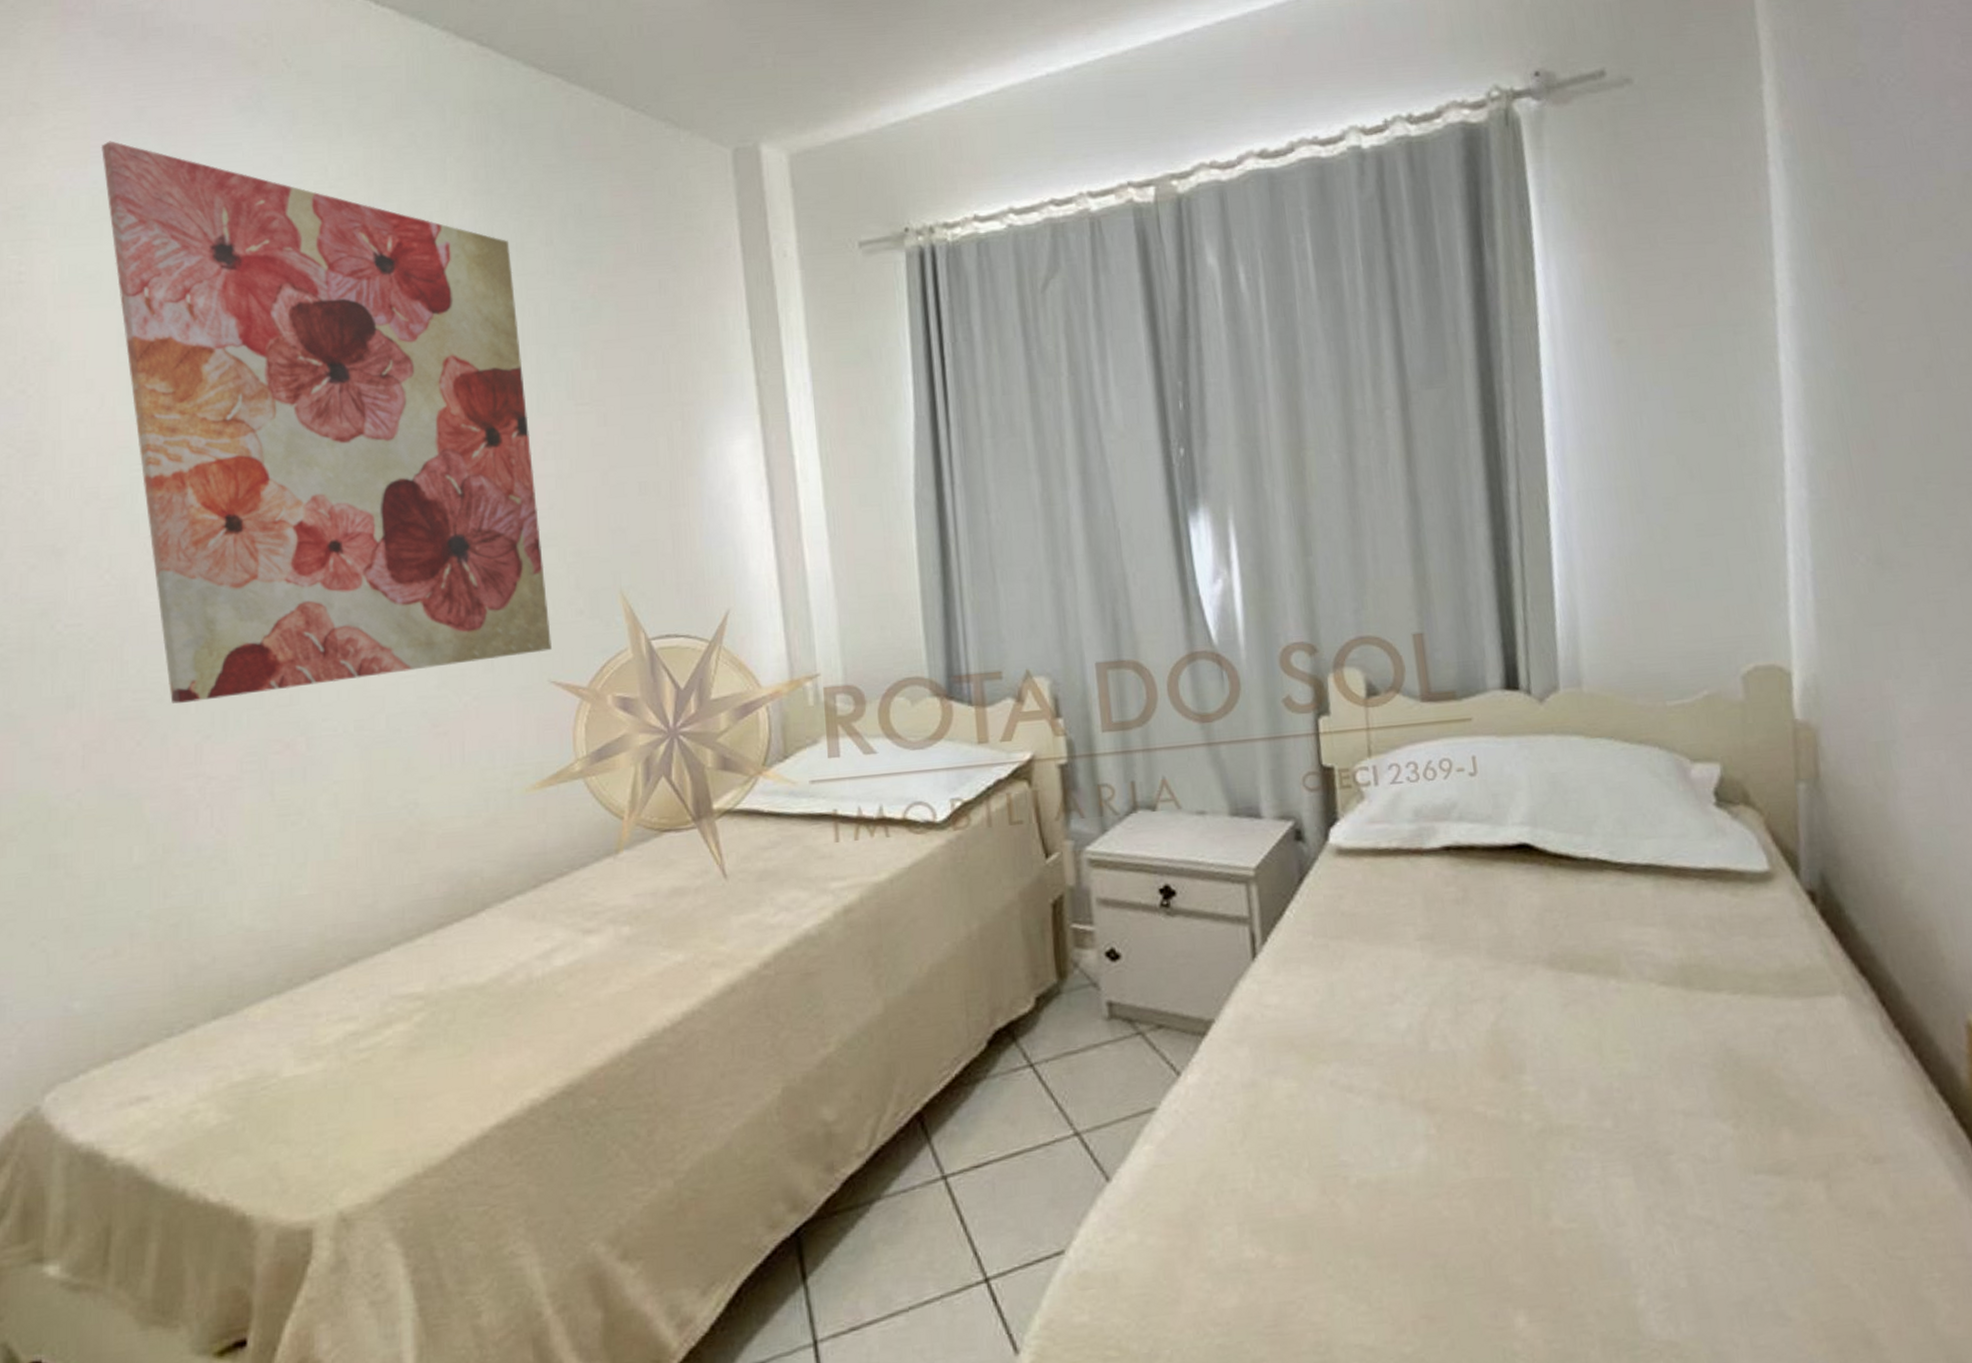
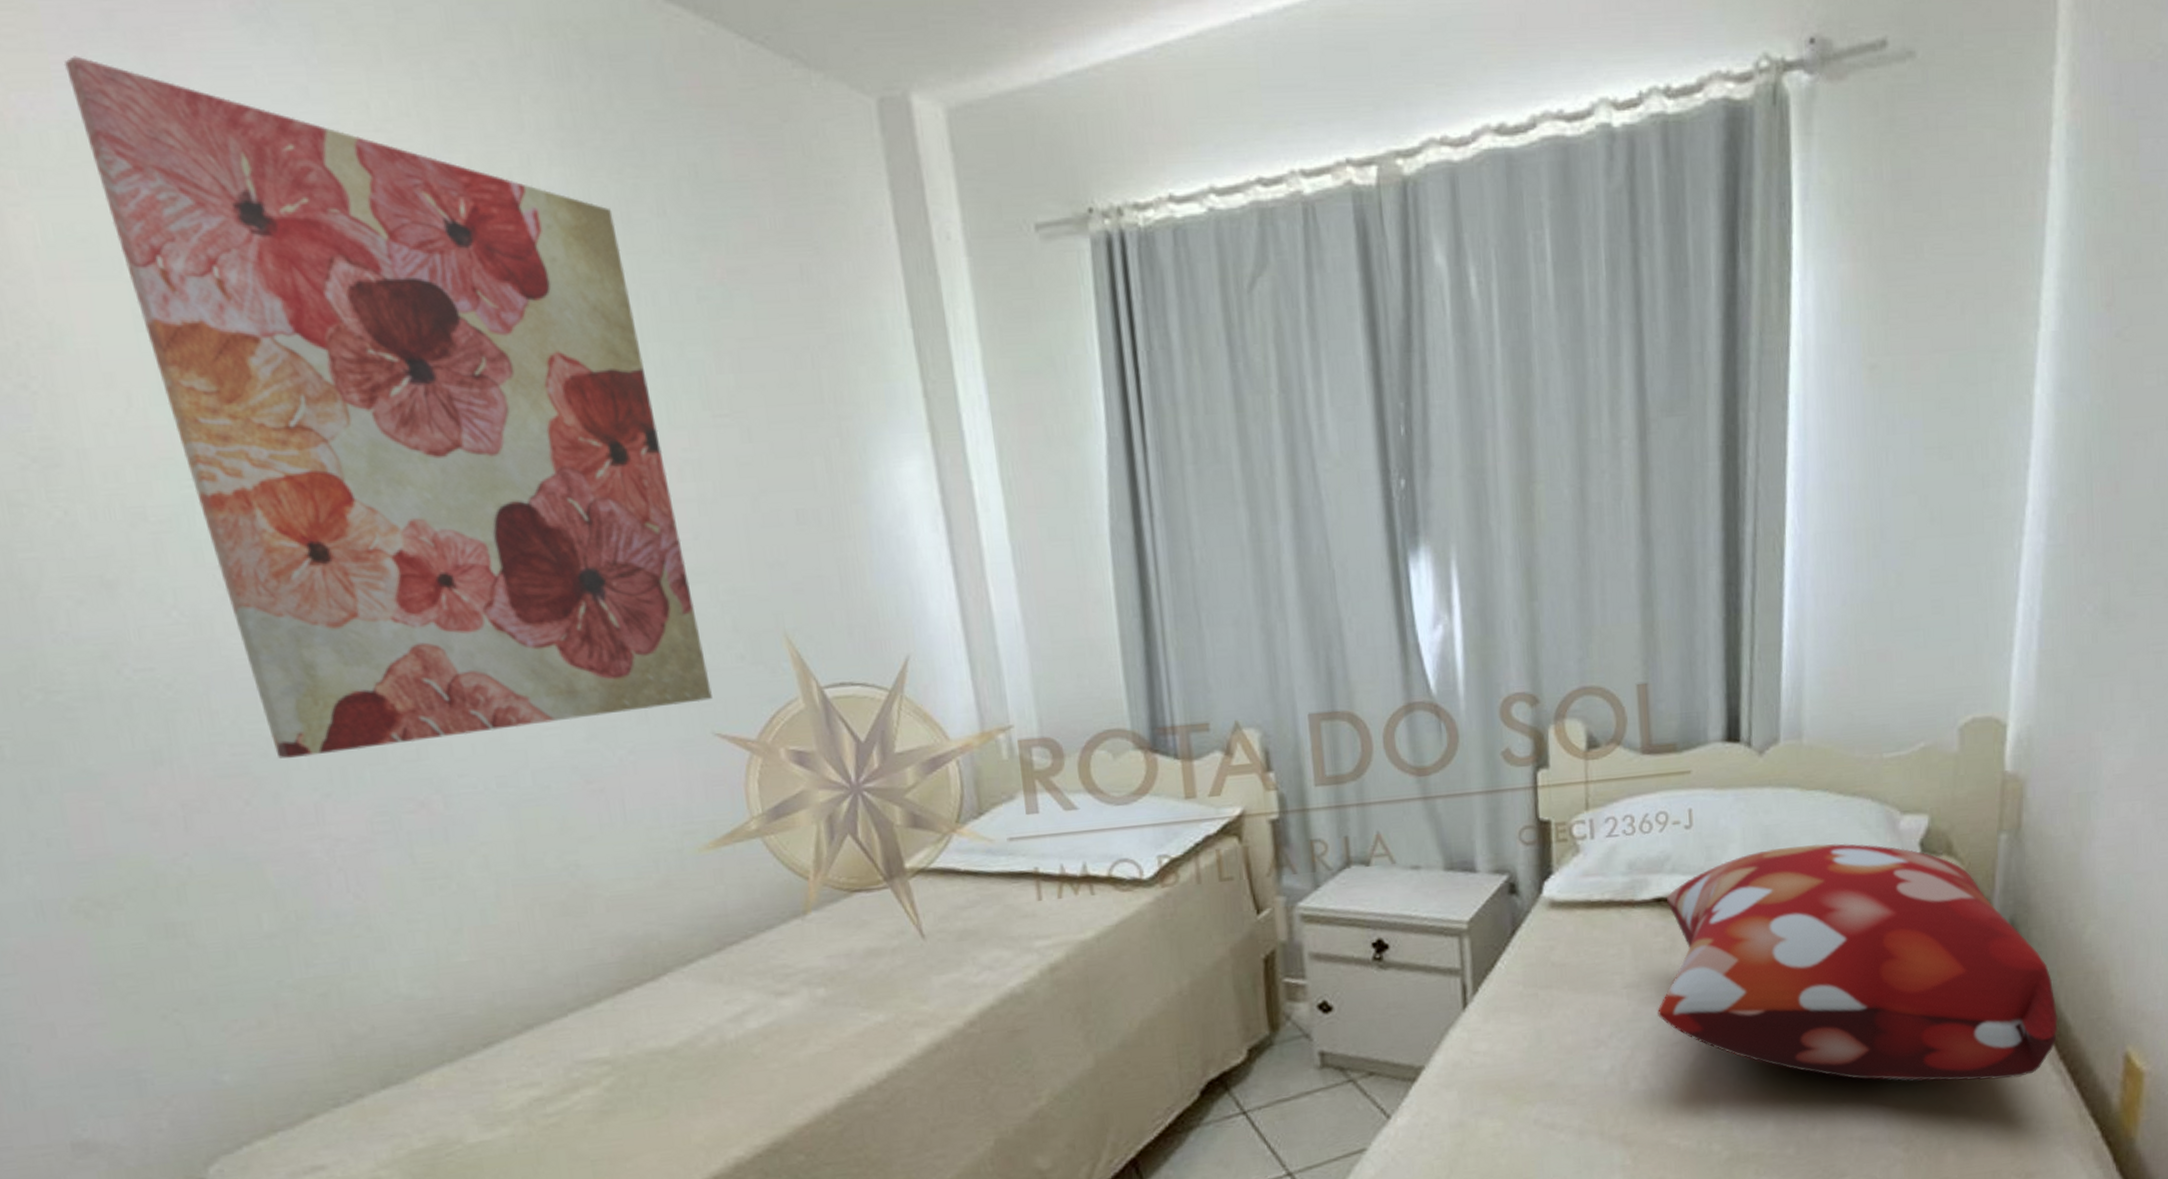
decorative pillow: none [1453,791,1888,1050] -> present [1657,843,2058,1082]

